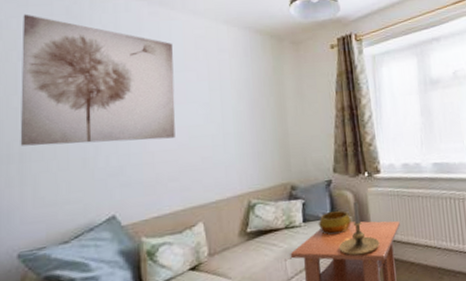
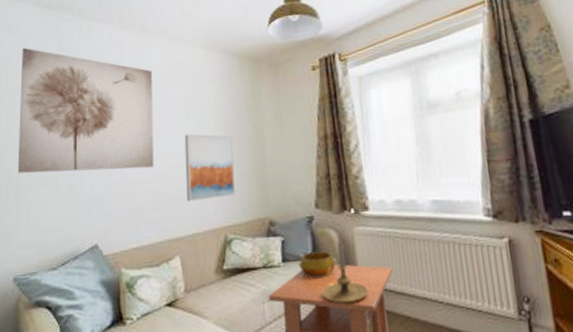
wall art: none [207,105,259,170] -> present [184,134,236,201]

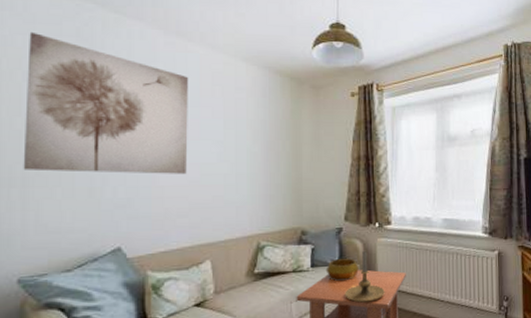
wall art: present [184,134,236,201] -> none [221,145,271,209]

